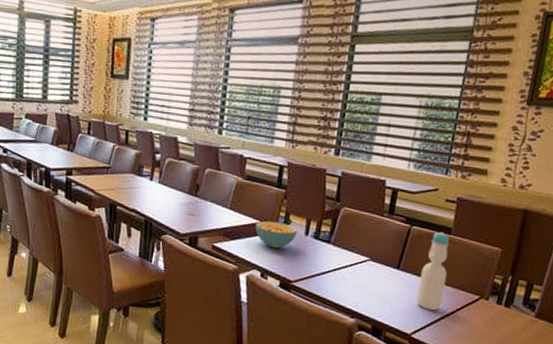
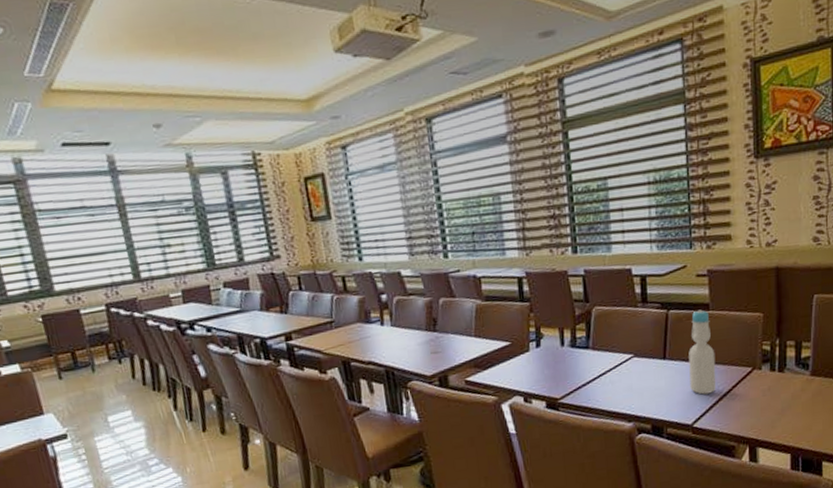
cereal bowl: present [255,221,297,249] -> none [506,338,552,369]

